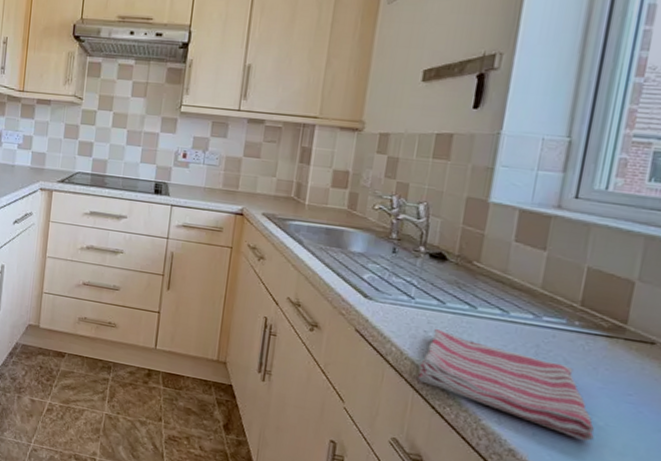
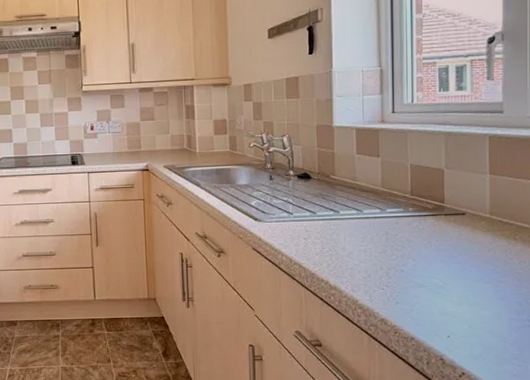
dish towel: present [418,329,594,441] -> none [306,235,438,299]

